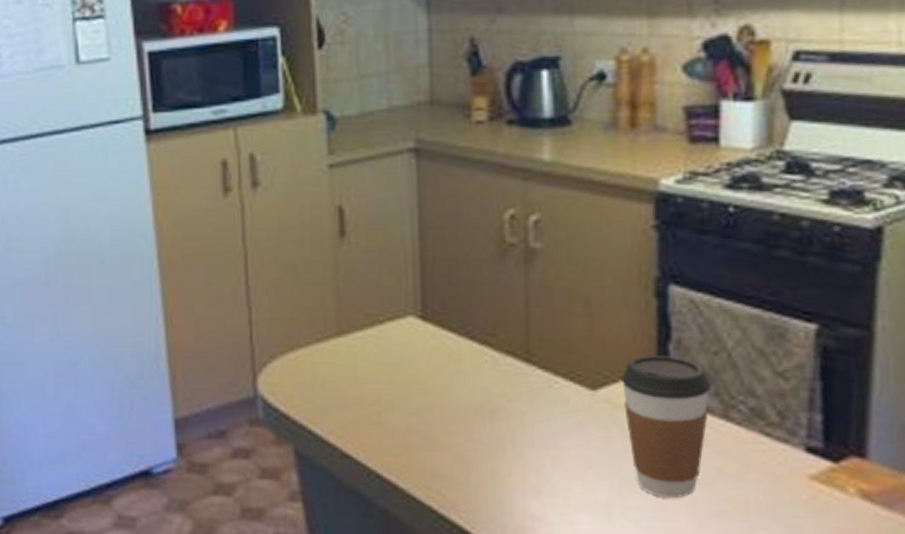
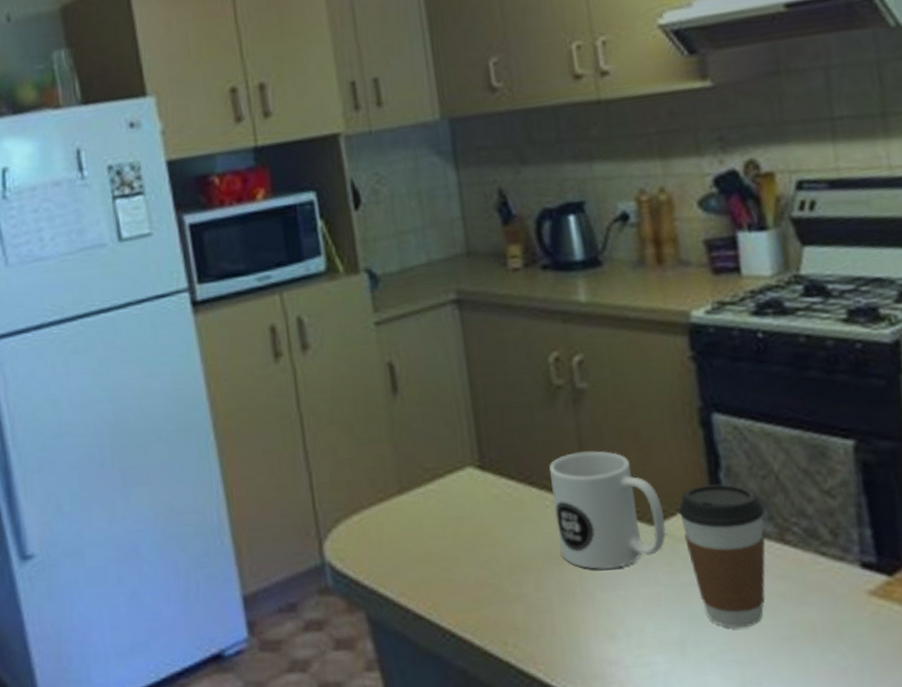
mug: none [492,311,607,428] -> present [549,450,666,570]

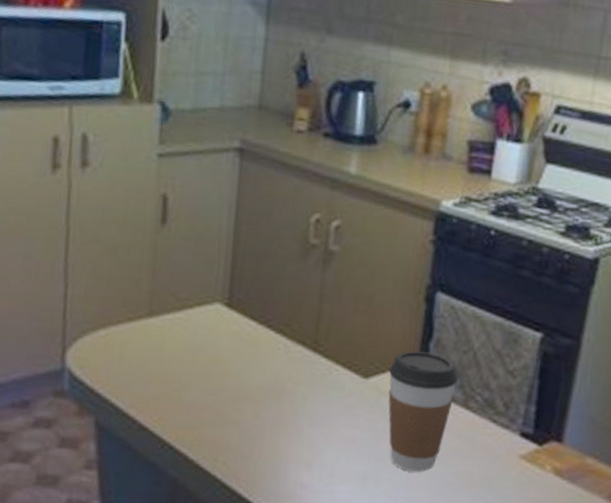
mug: present [549,450,666,570] -> none [282,306,377,410]

